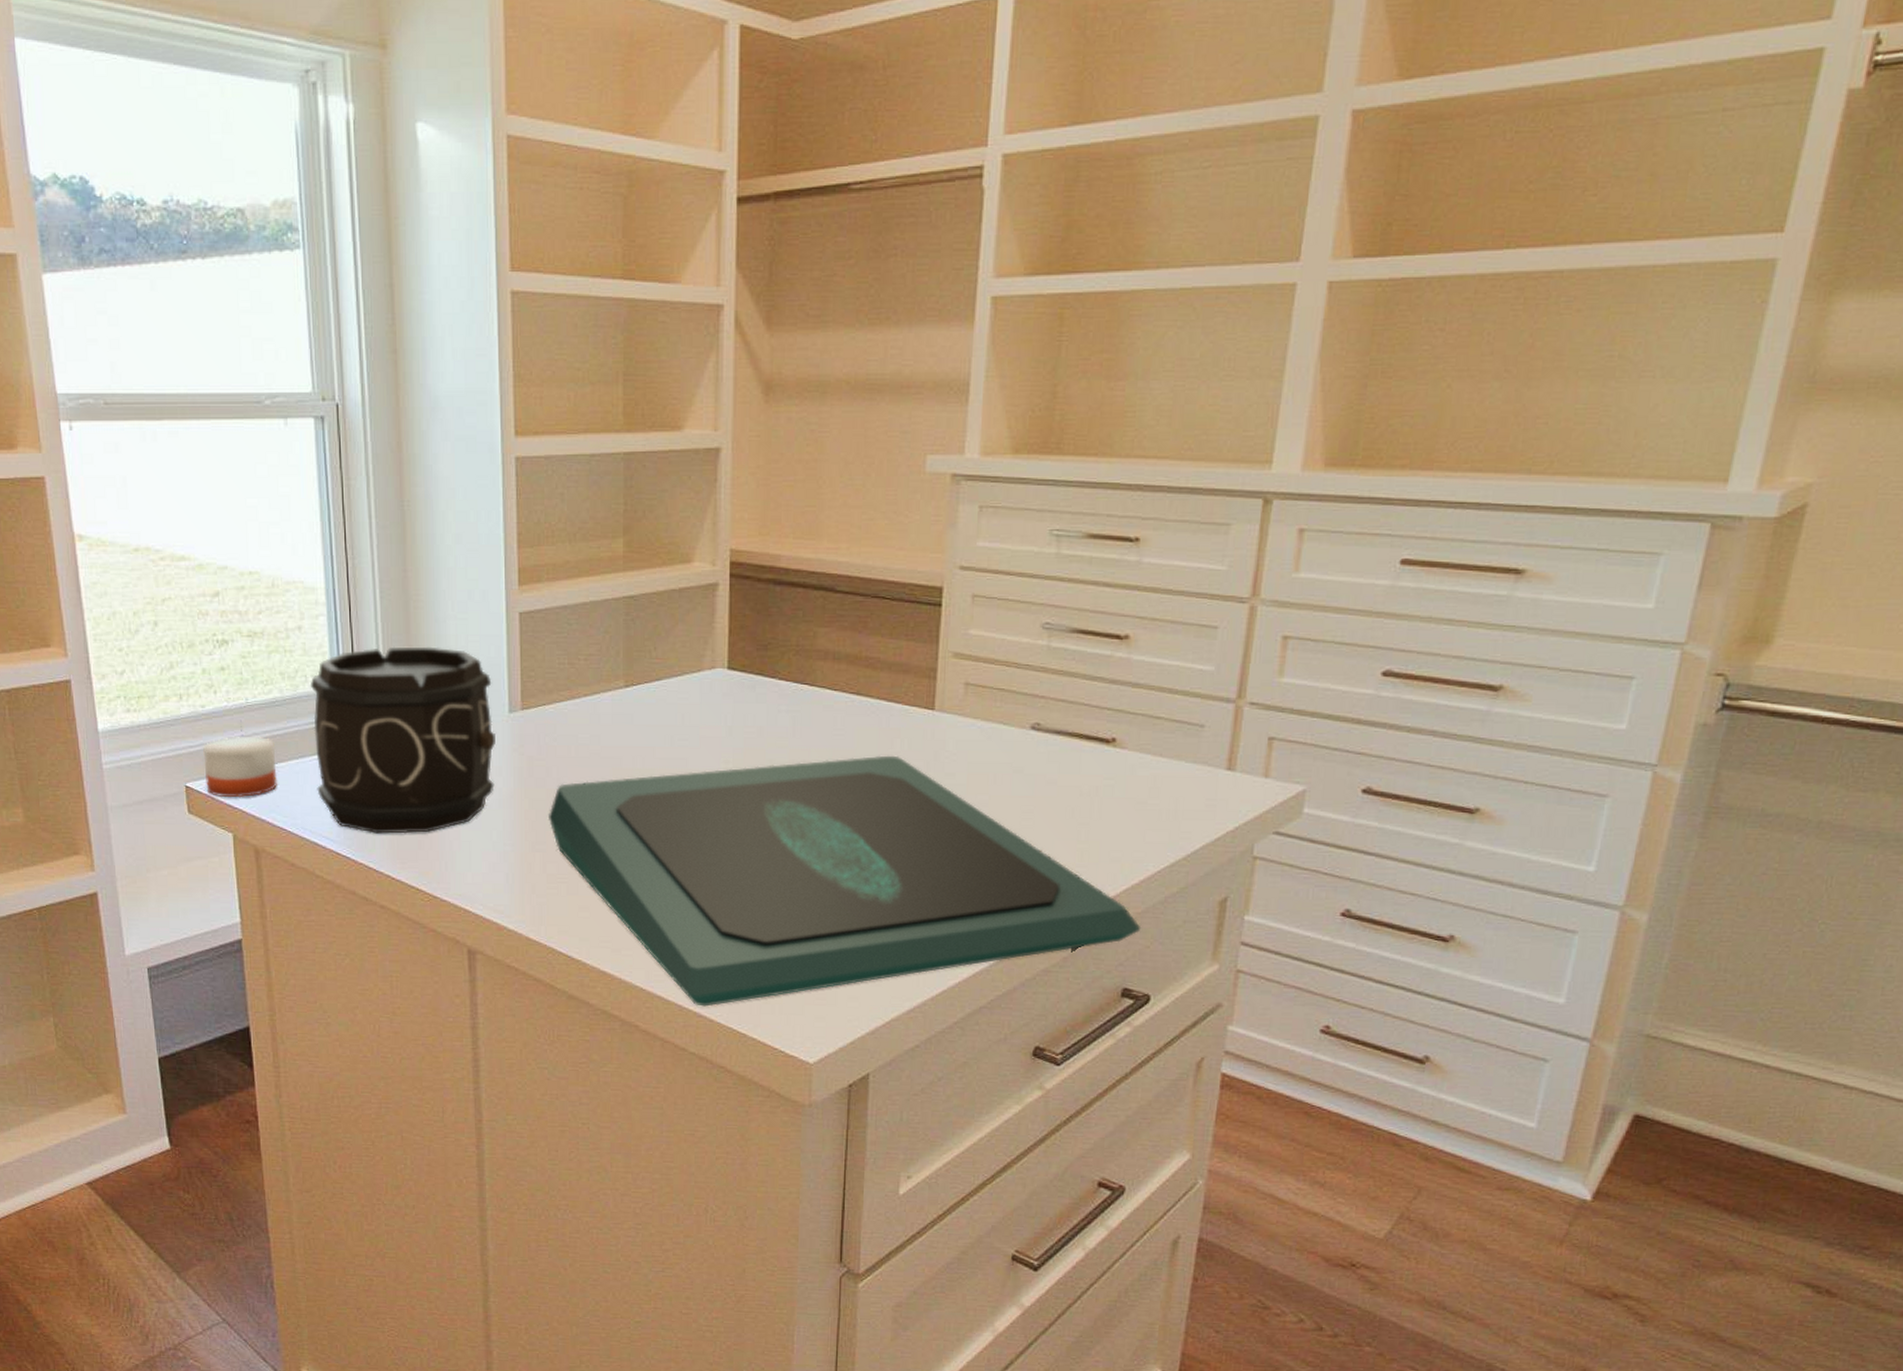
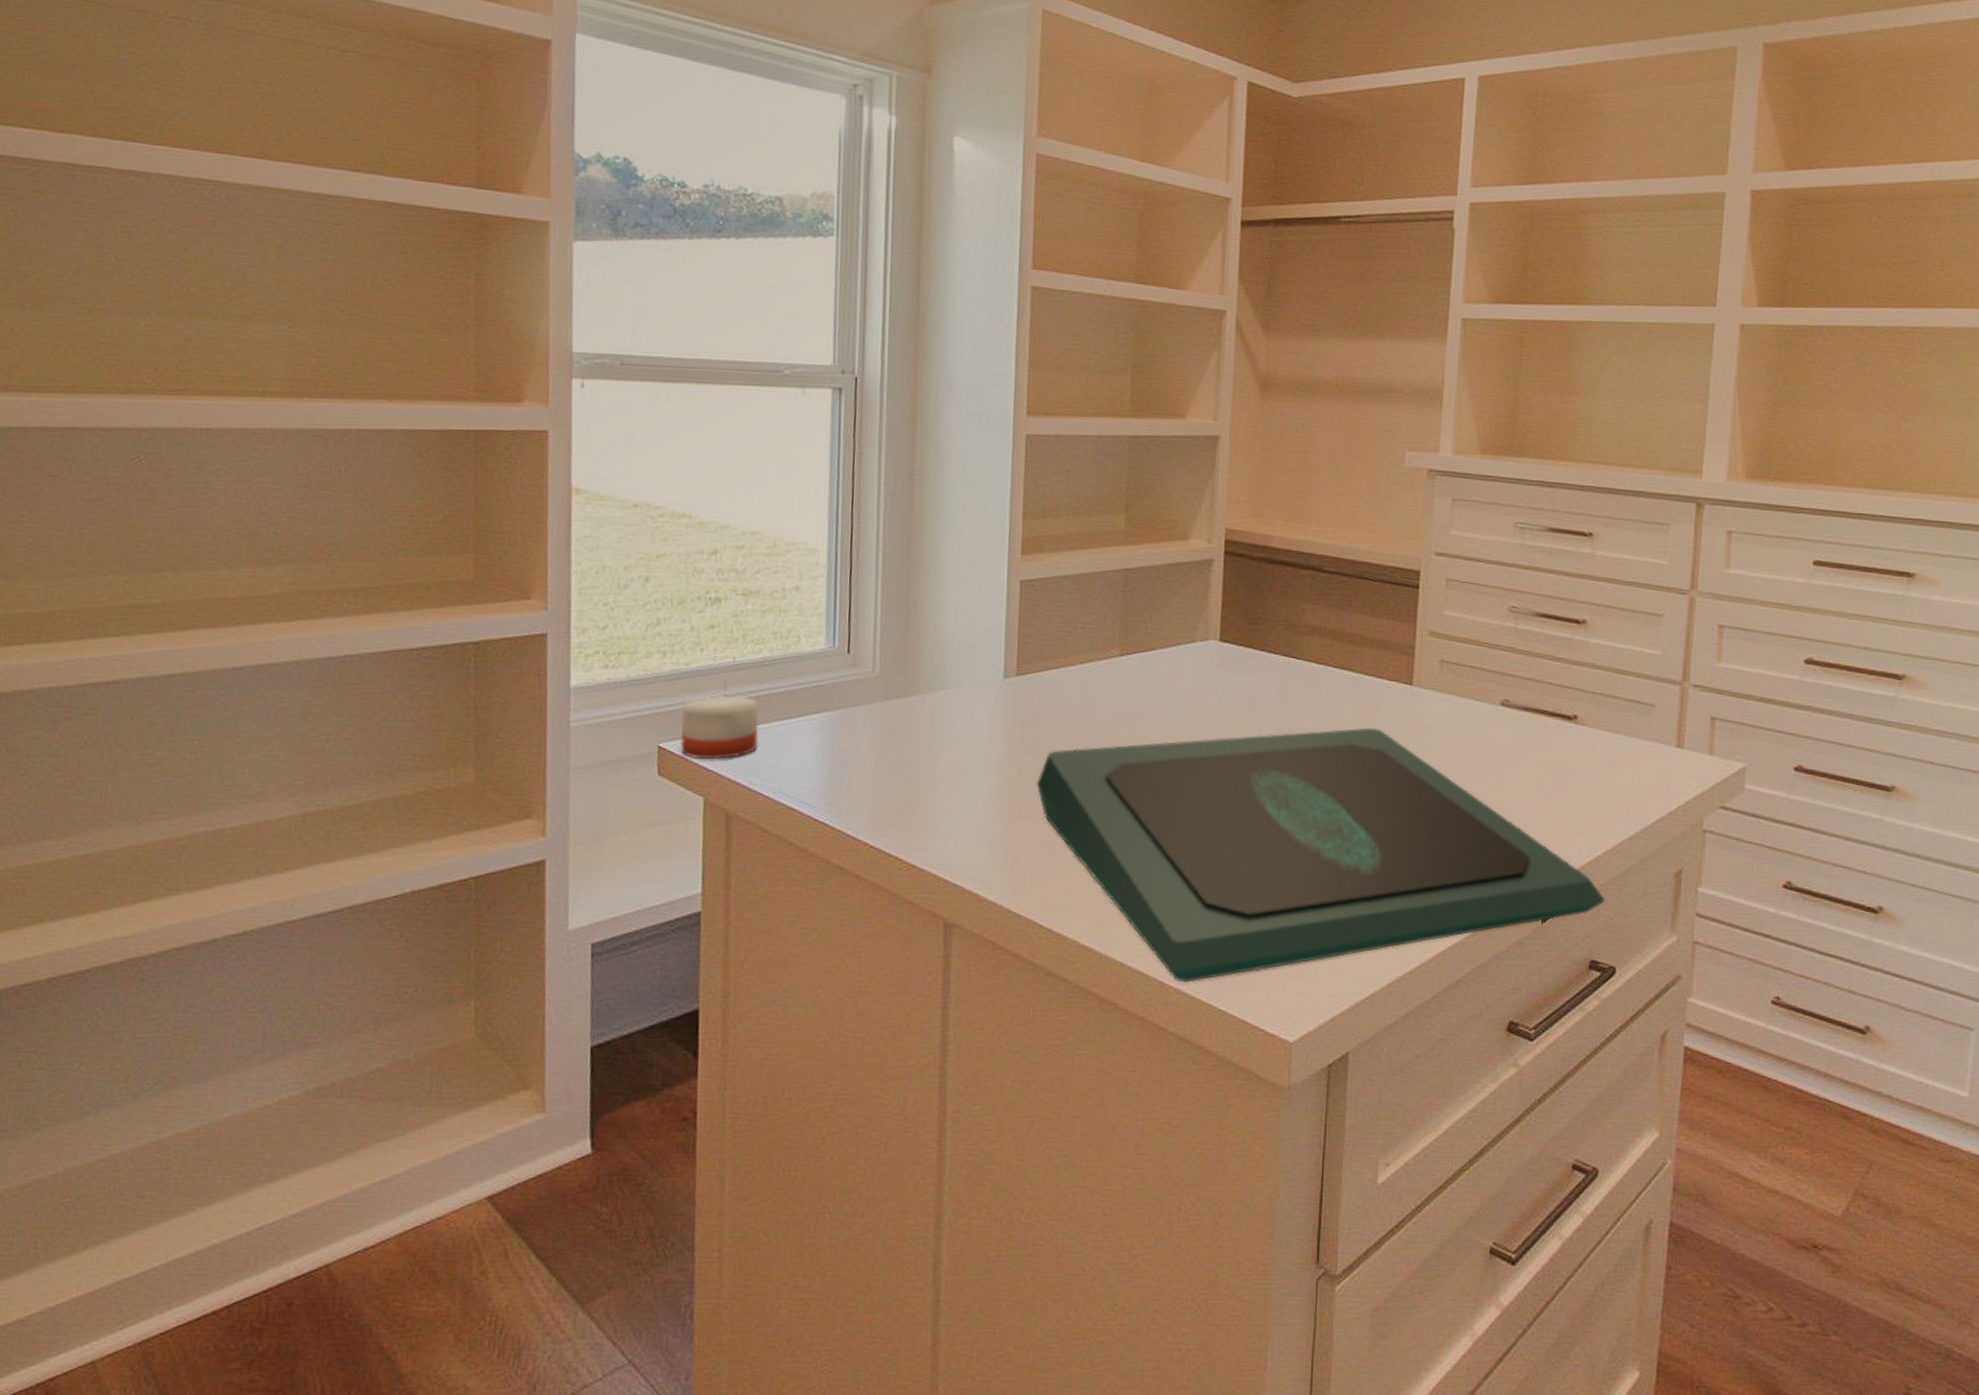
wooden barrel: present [311,646,495,834] -> none [799,609,989,800]

